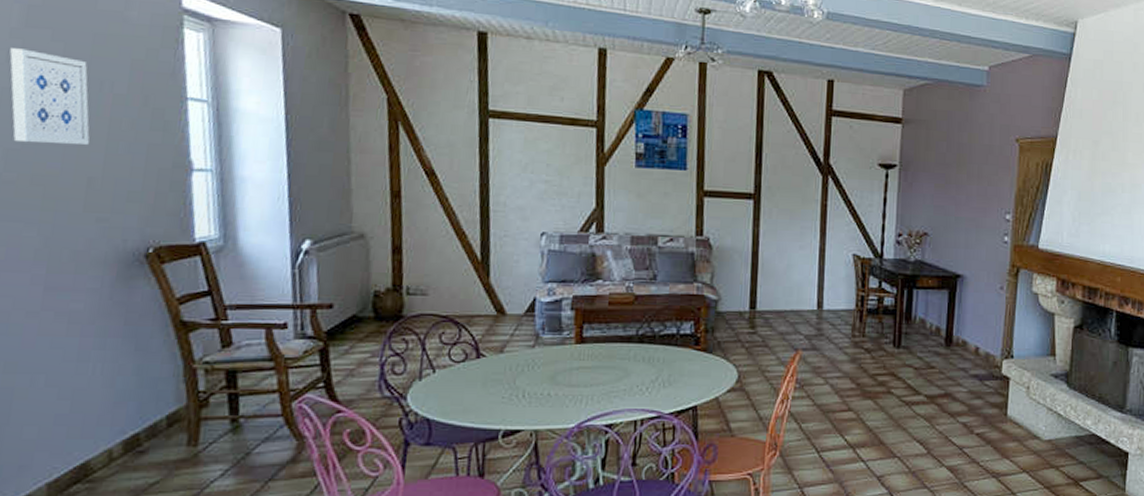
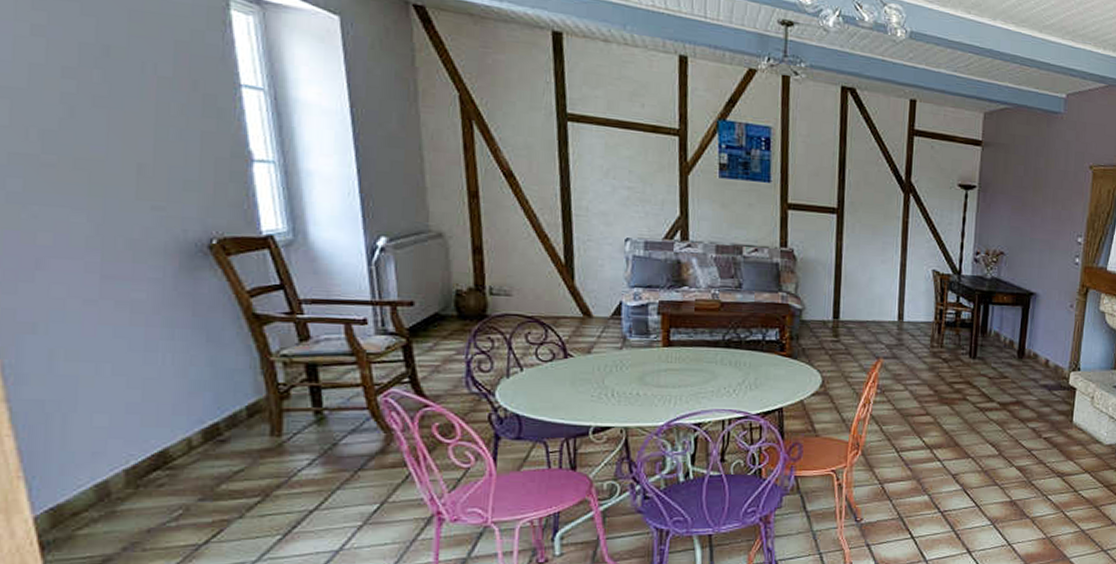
wall art: present [9,48,90,145] -> none [34,20,137,129]

